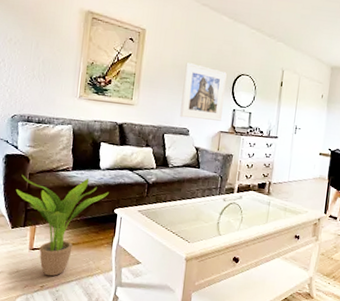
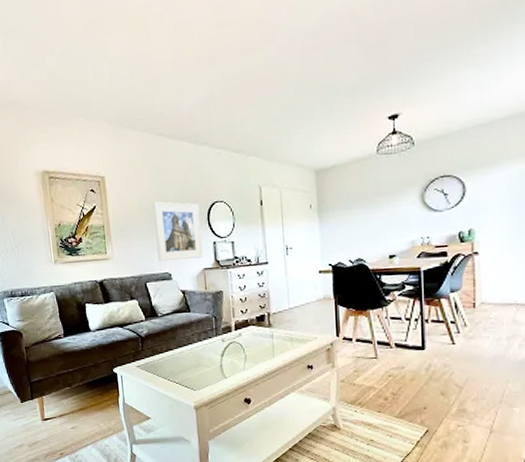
potted plant: present [15,174,109,277] -> none [16,342,104,443]

